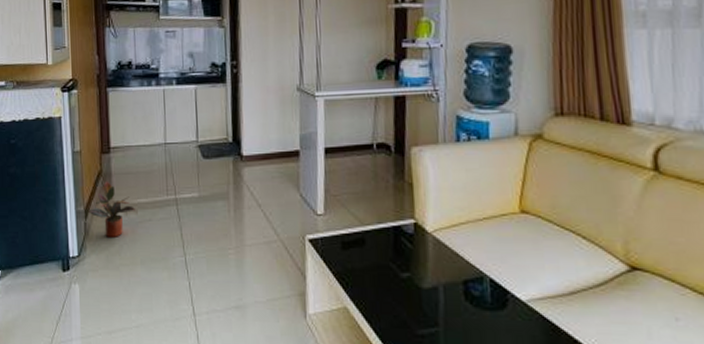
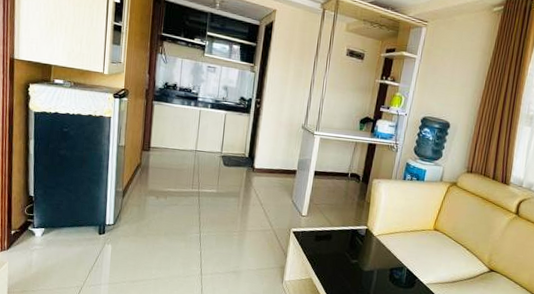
potted plant: present [87,181,135,237] -> none [125,171,165,214]

